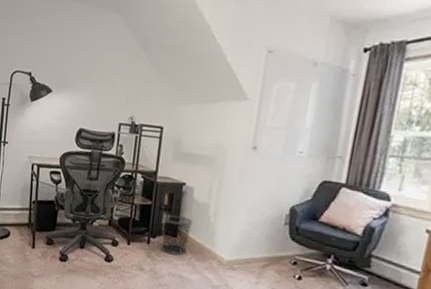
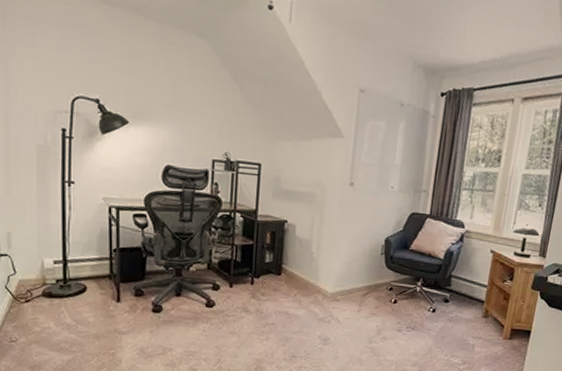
waste bin: present [161,215,194,255] -> none [265,253,297,293]

